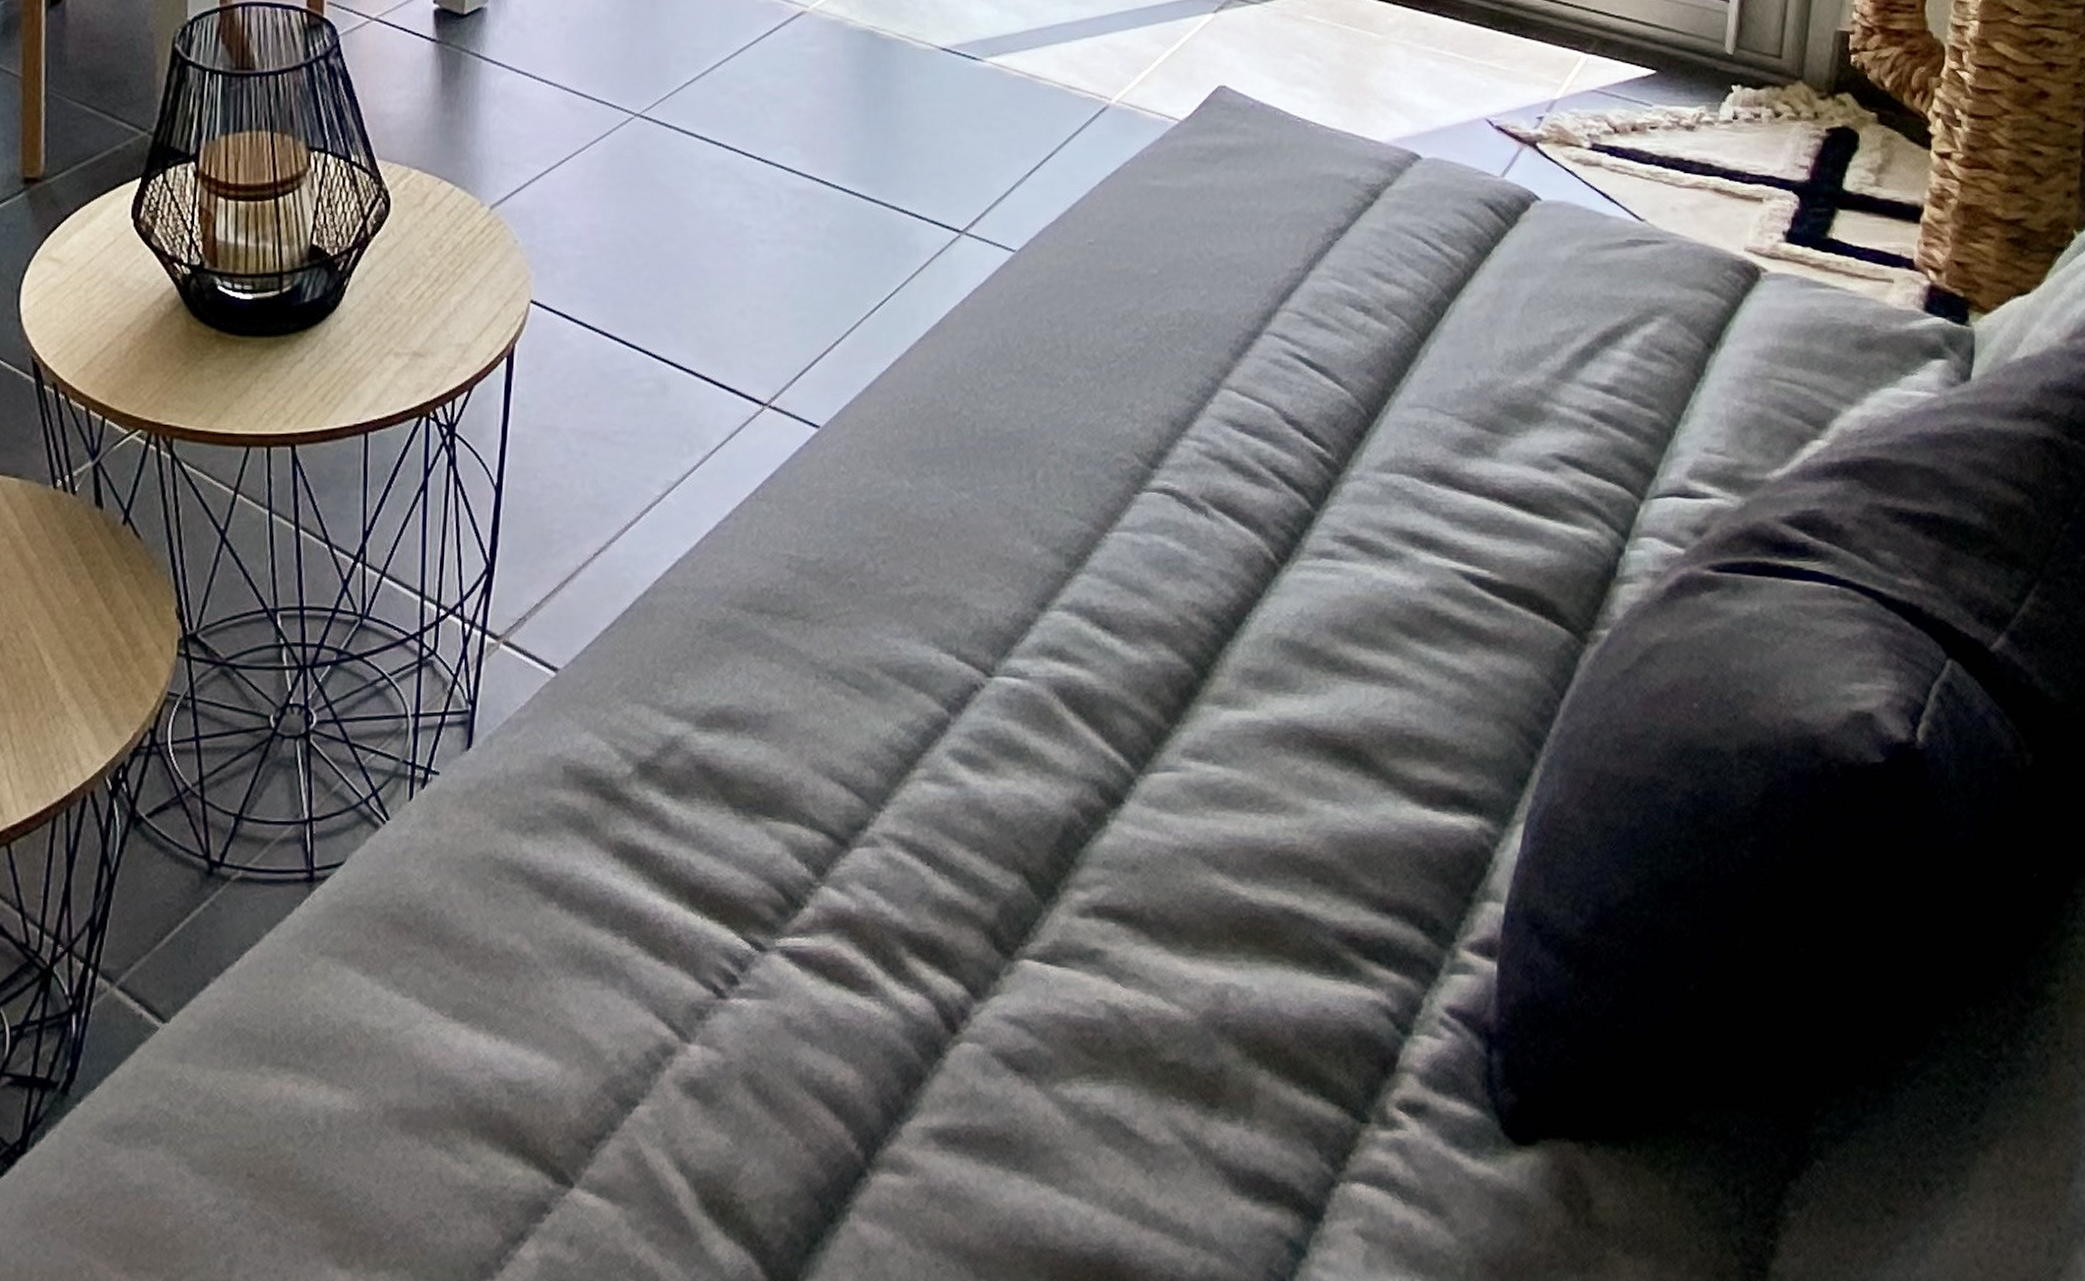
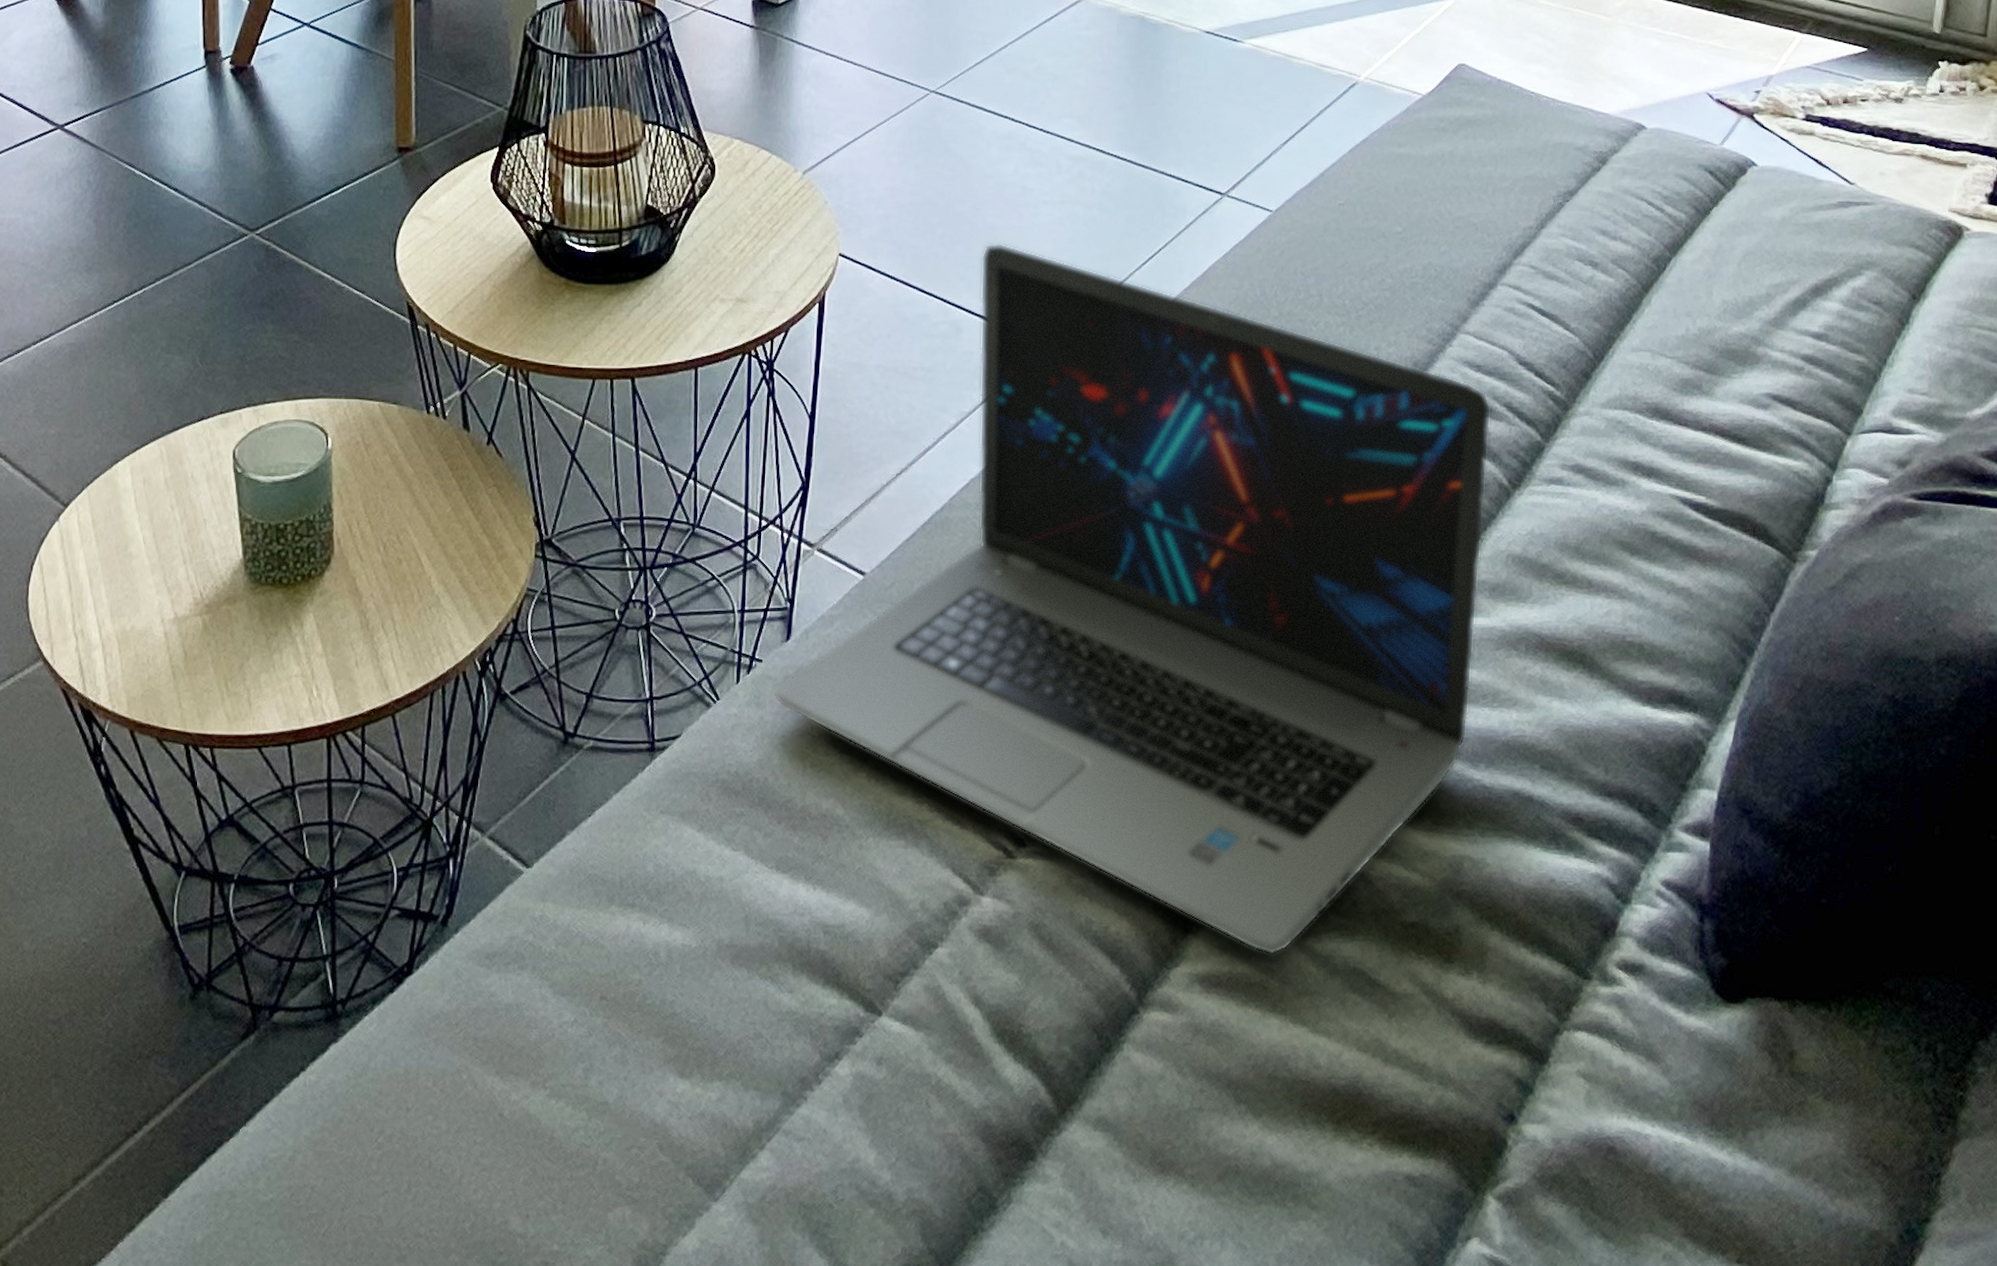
laptop: none [451,287,1256,1104] -> present [773,242,1492,954]

